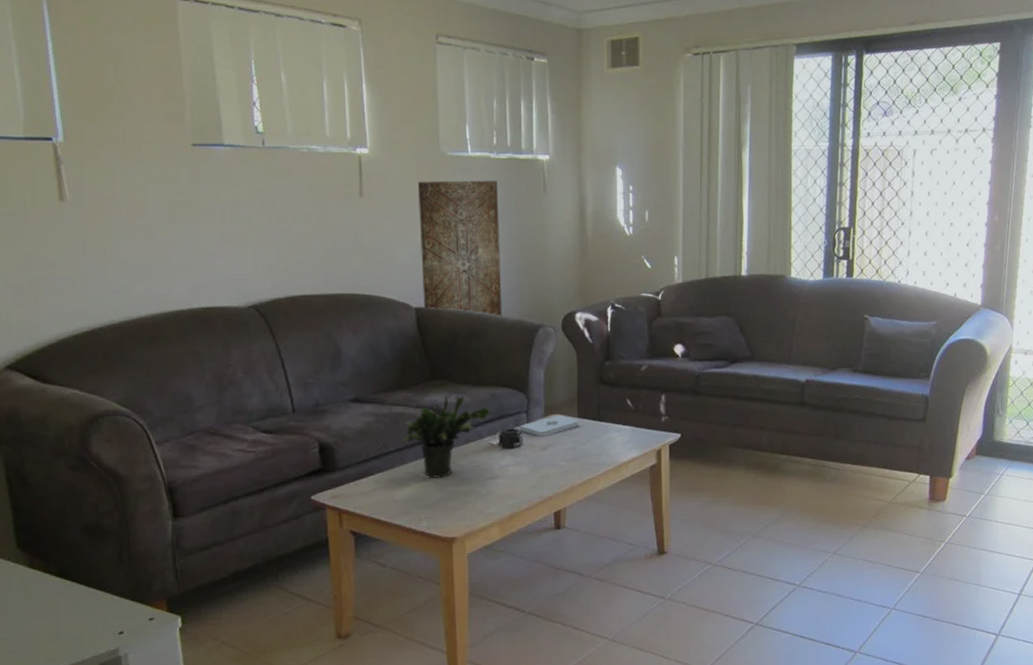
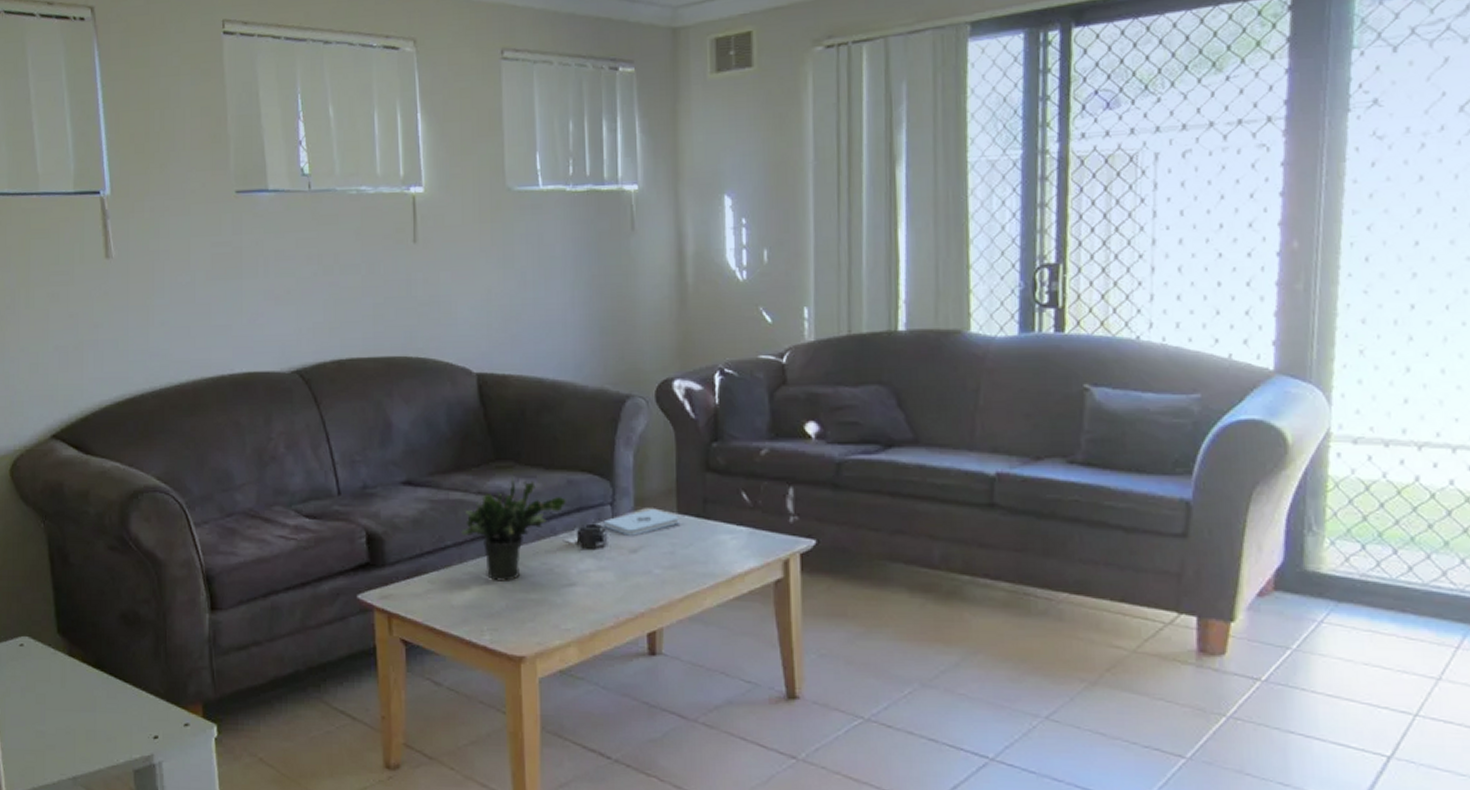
wall art: present [418,180,503,319] -> none [480,218,581,387]

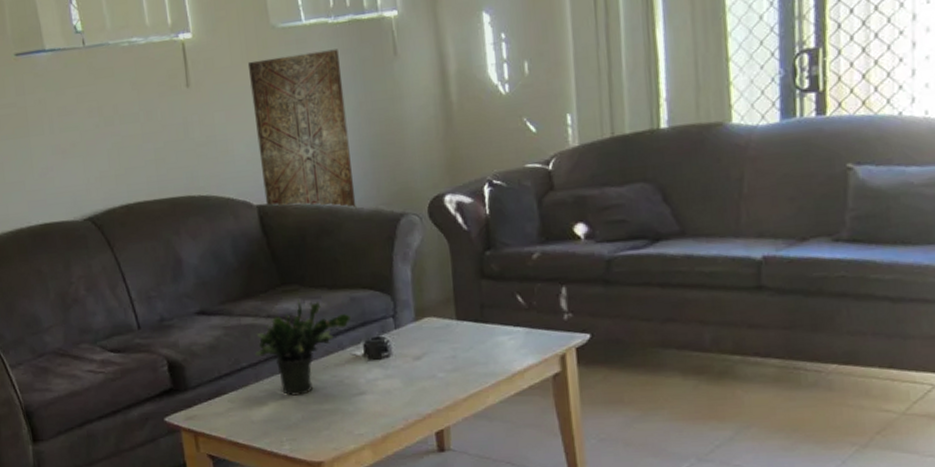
wall art: none [480,218,581,387] -> present [248,49,357,210]
notepad: present [603,508,679,536] -> none [387,317,459,345]

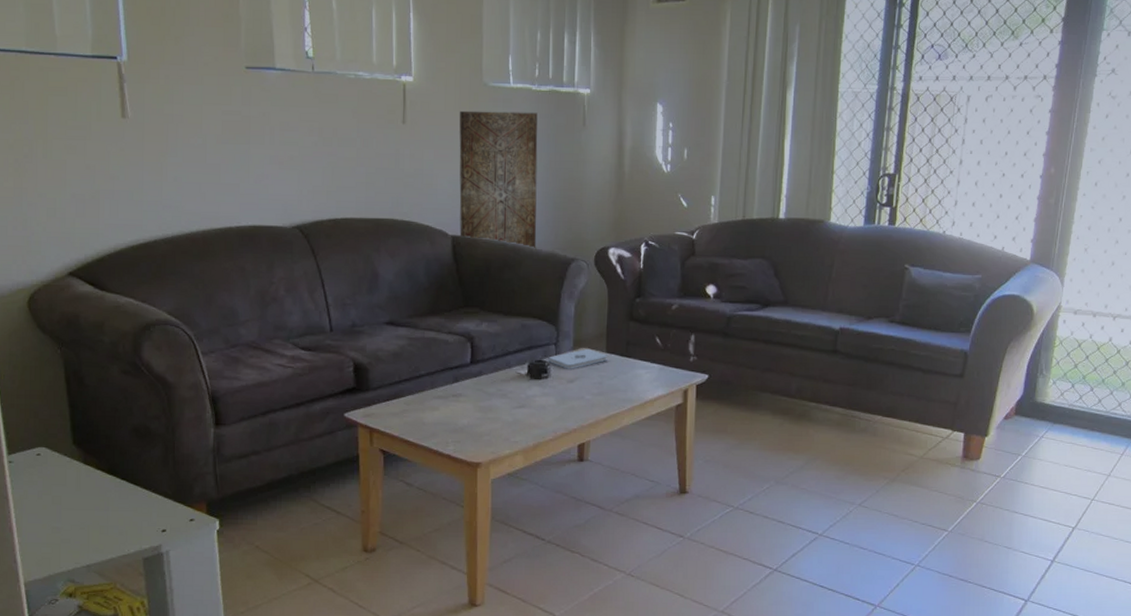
potted plant: present [255,298,352,396] -> none [434,320,521,404]
notepad: none [387,317,459,345] -> present [548,348,607,369]

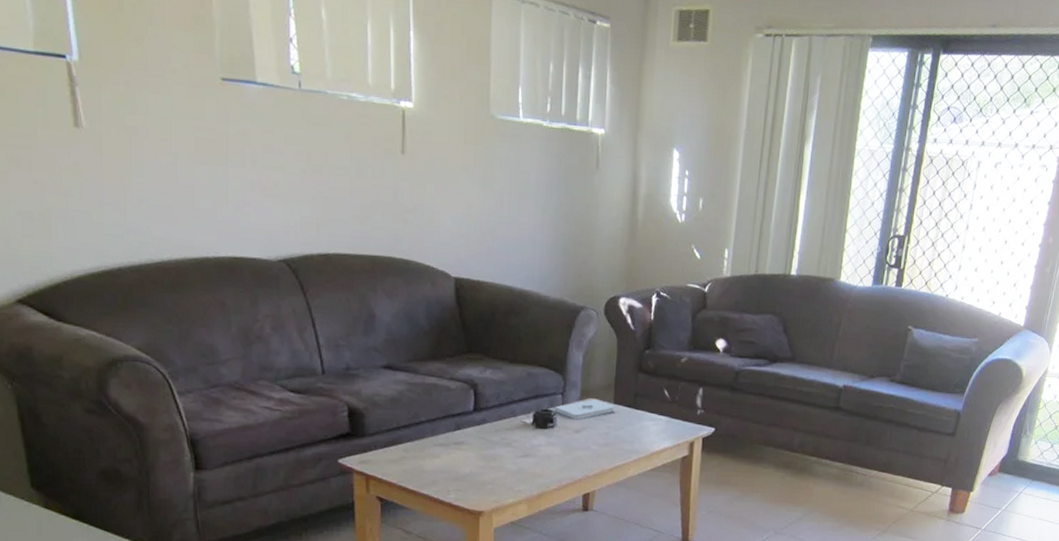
wall art: present [459,110,538,250] -> none [463,143,549,297]

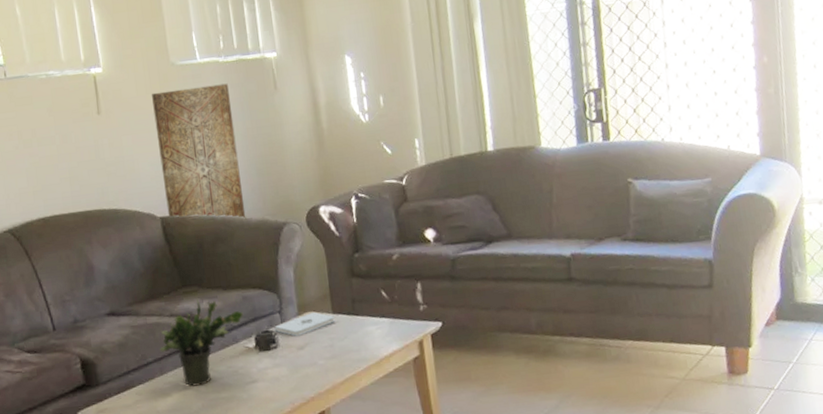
potted plant: none [434,367,527,452] -> present [160,298,244,387]
wall art: none [463,143,549,297] -> present [152,83,246,220]

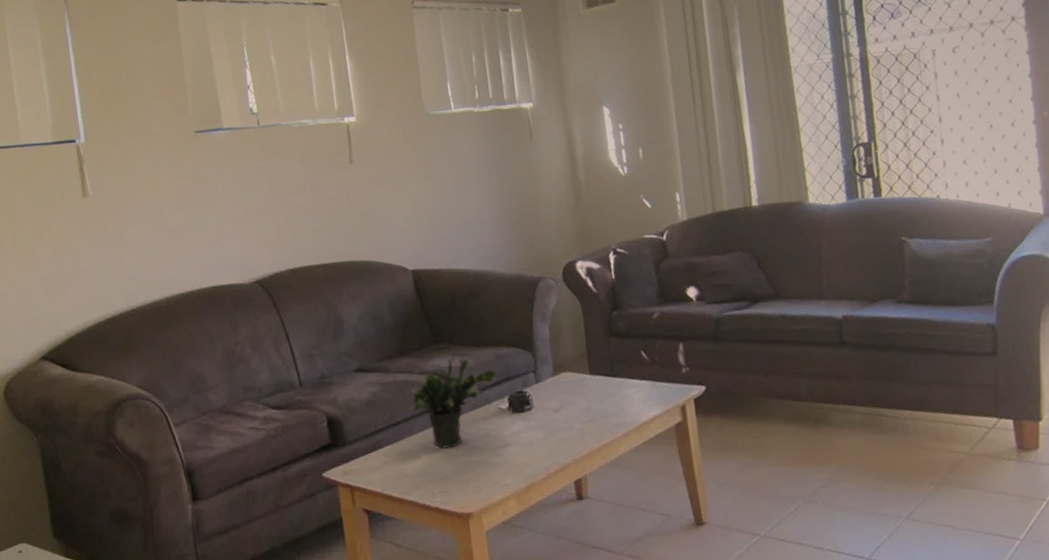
wall art: present [152,83,246,220] -> none [405,133,500,274]
notepad: present [274,312,335,336] -> none [528,372,592,398]

